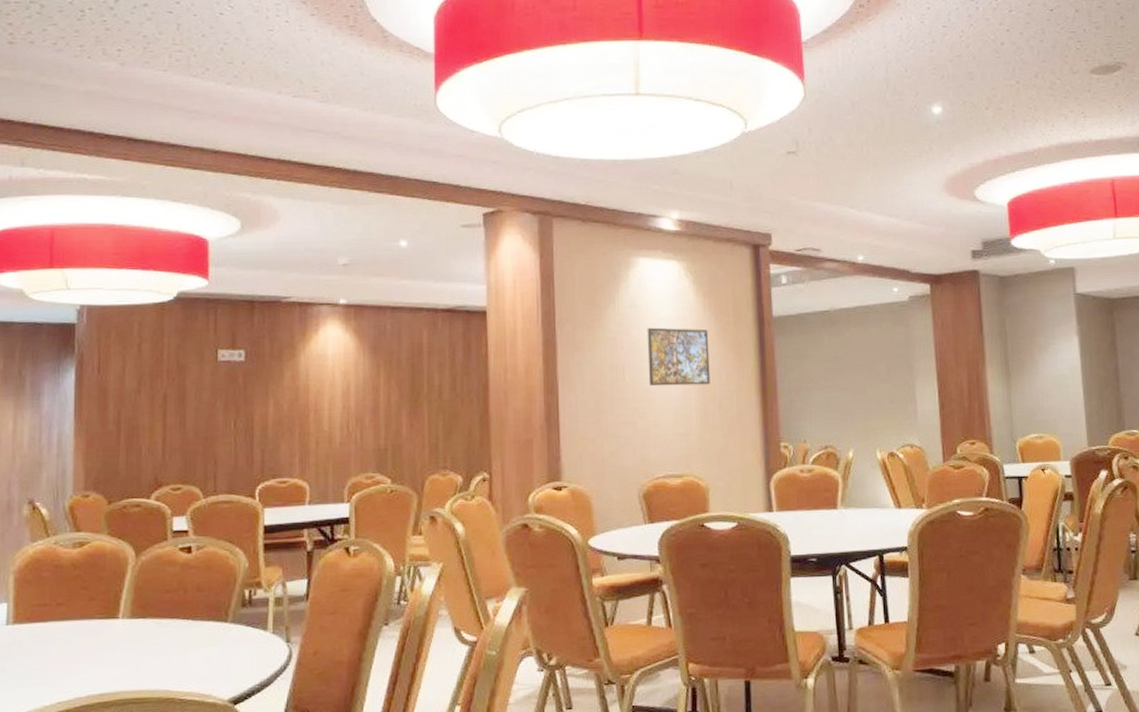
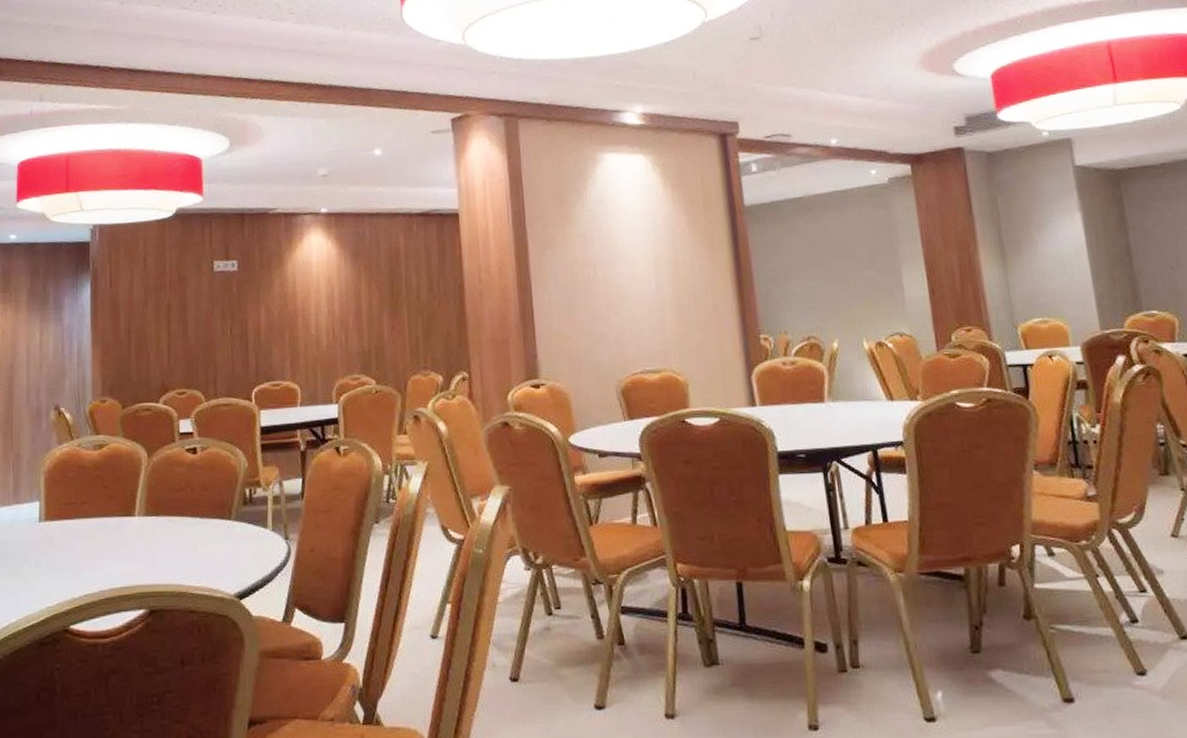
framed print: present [647,327,710,387] -> none [616,221,684,282]

